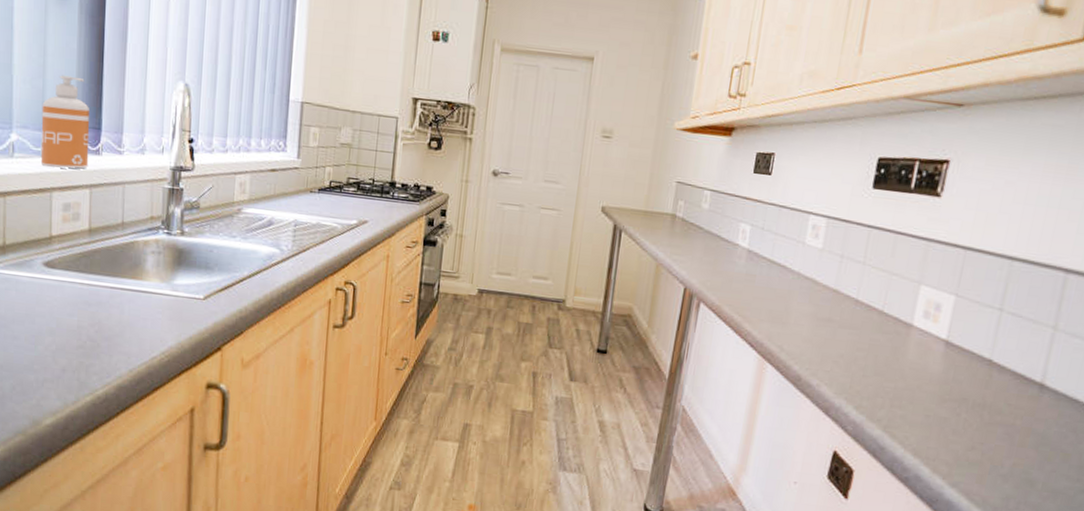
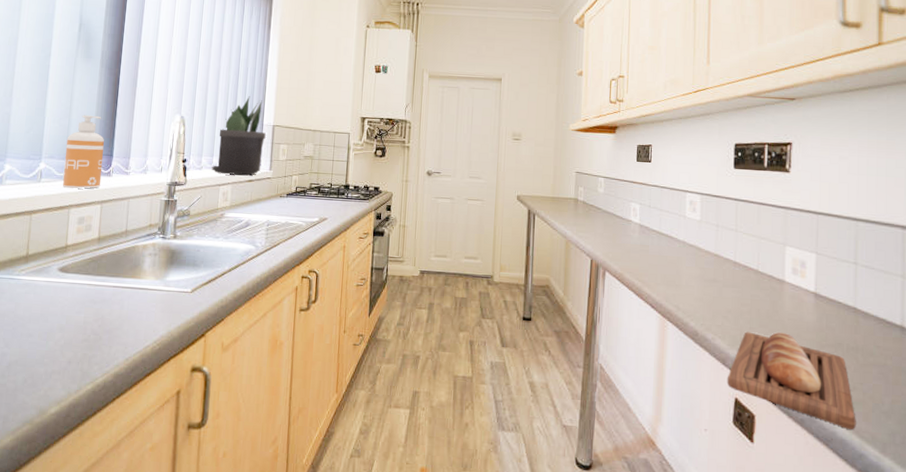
planter: none [225,62,293,164] -> present [211,96,266,176]
bread loaf: none [826,379,969,491] -> present [726,332,856,430]

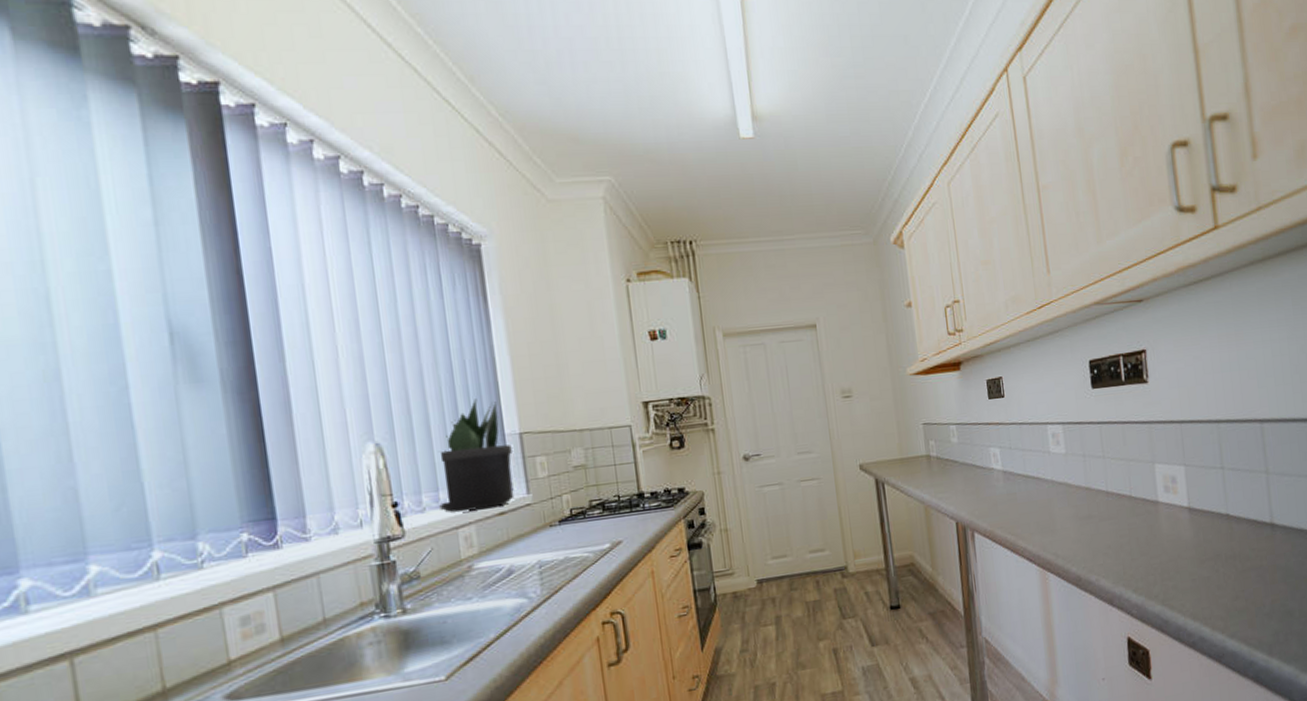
soap dispenser: present [63,115,104,189] -> none [190,465,267,581]
bread loaf: present [726,332,856,430] -> none [1116,556,1243,641]

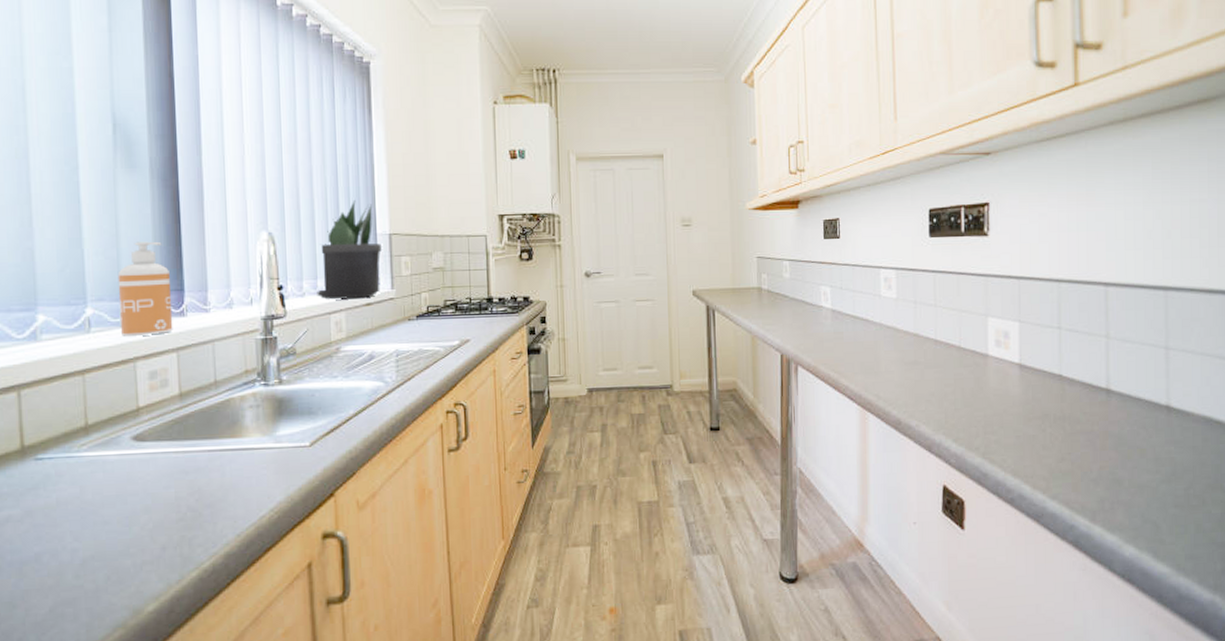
soap dispenser: none [190,465,267,581] -> present [117,241,173,337]

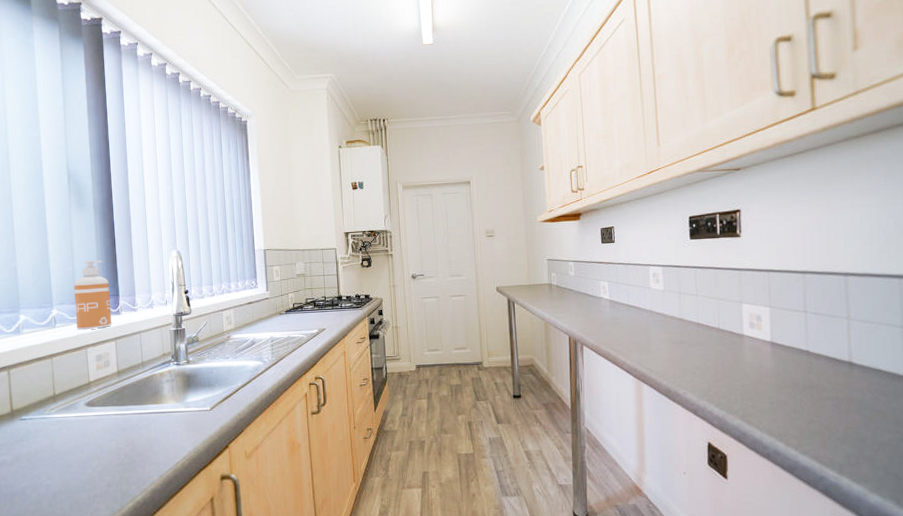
planter: present [317,200,382,300] -> none [212,225,259,300]

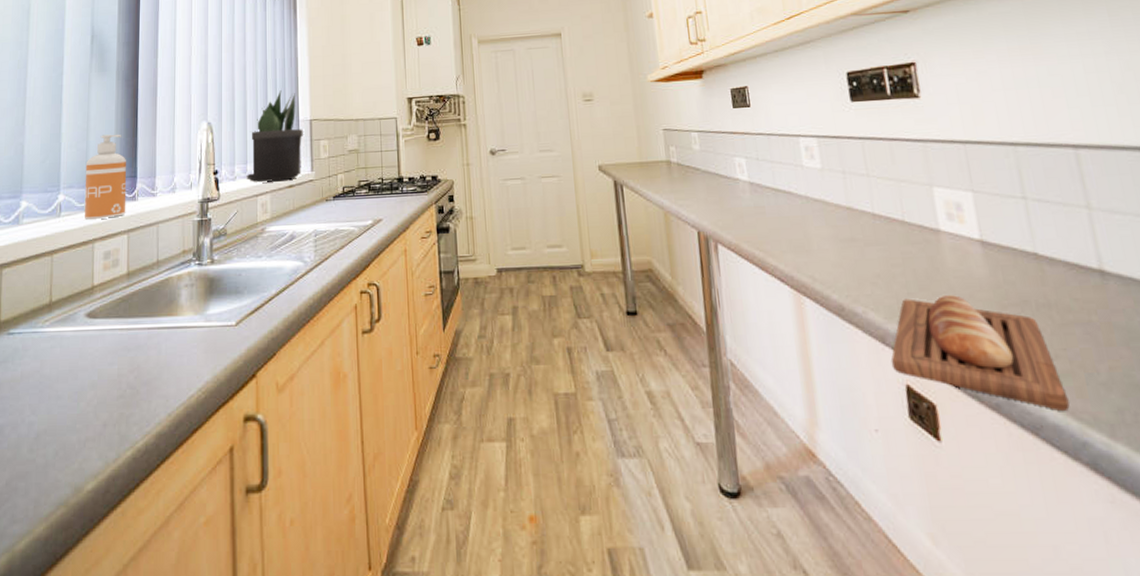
planter: none [212,225,259,300] -> present [246,90,303,183]
bread loaf: none [699,381,816,457] -> present [890,295,1070,411]

